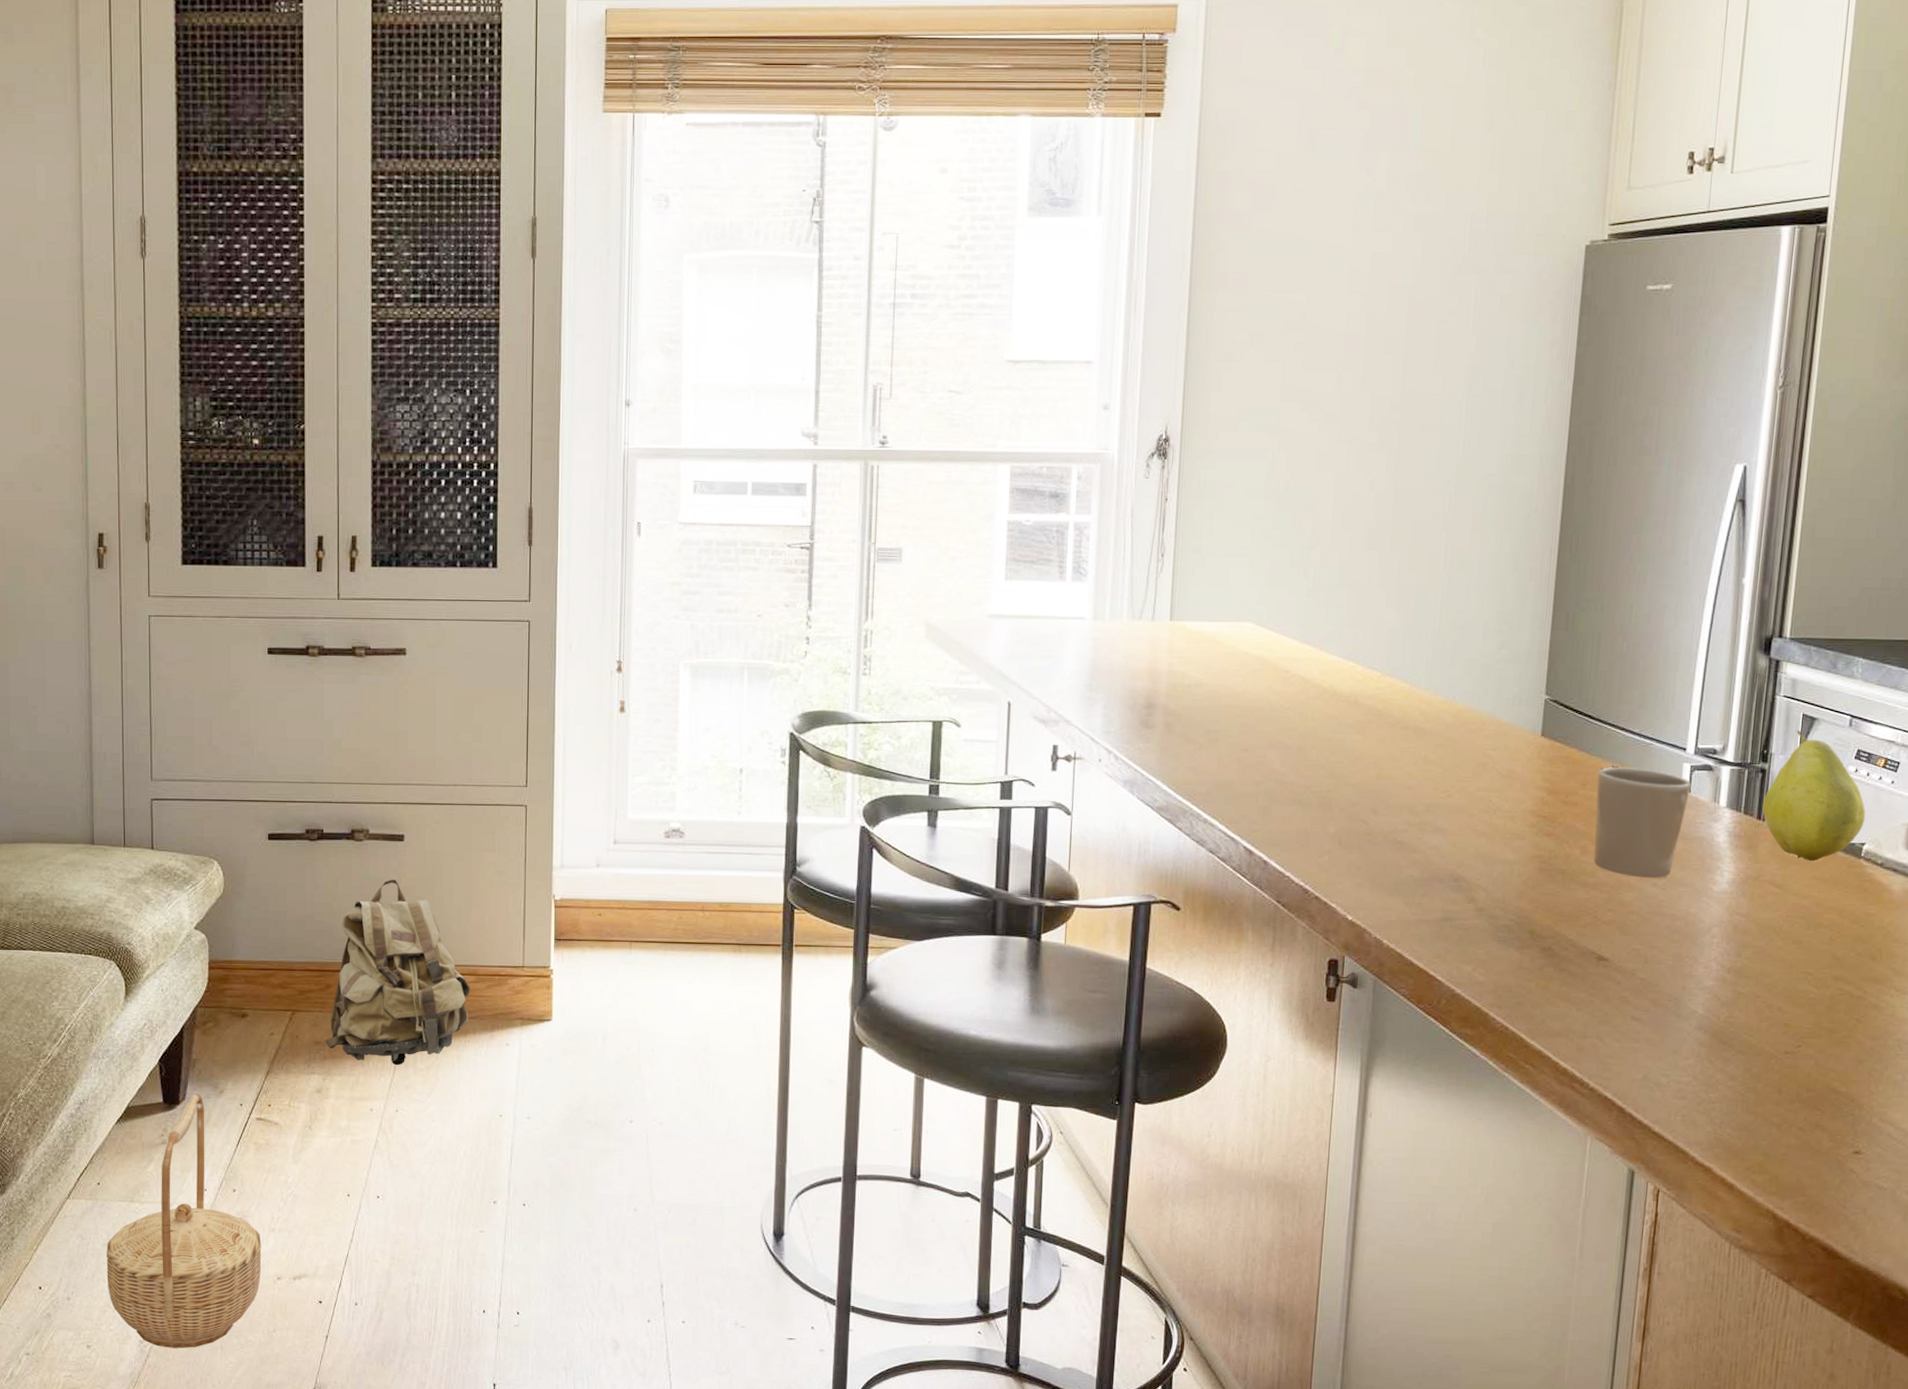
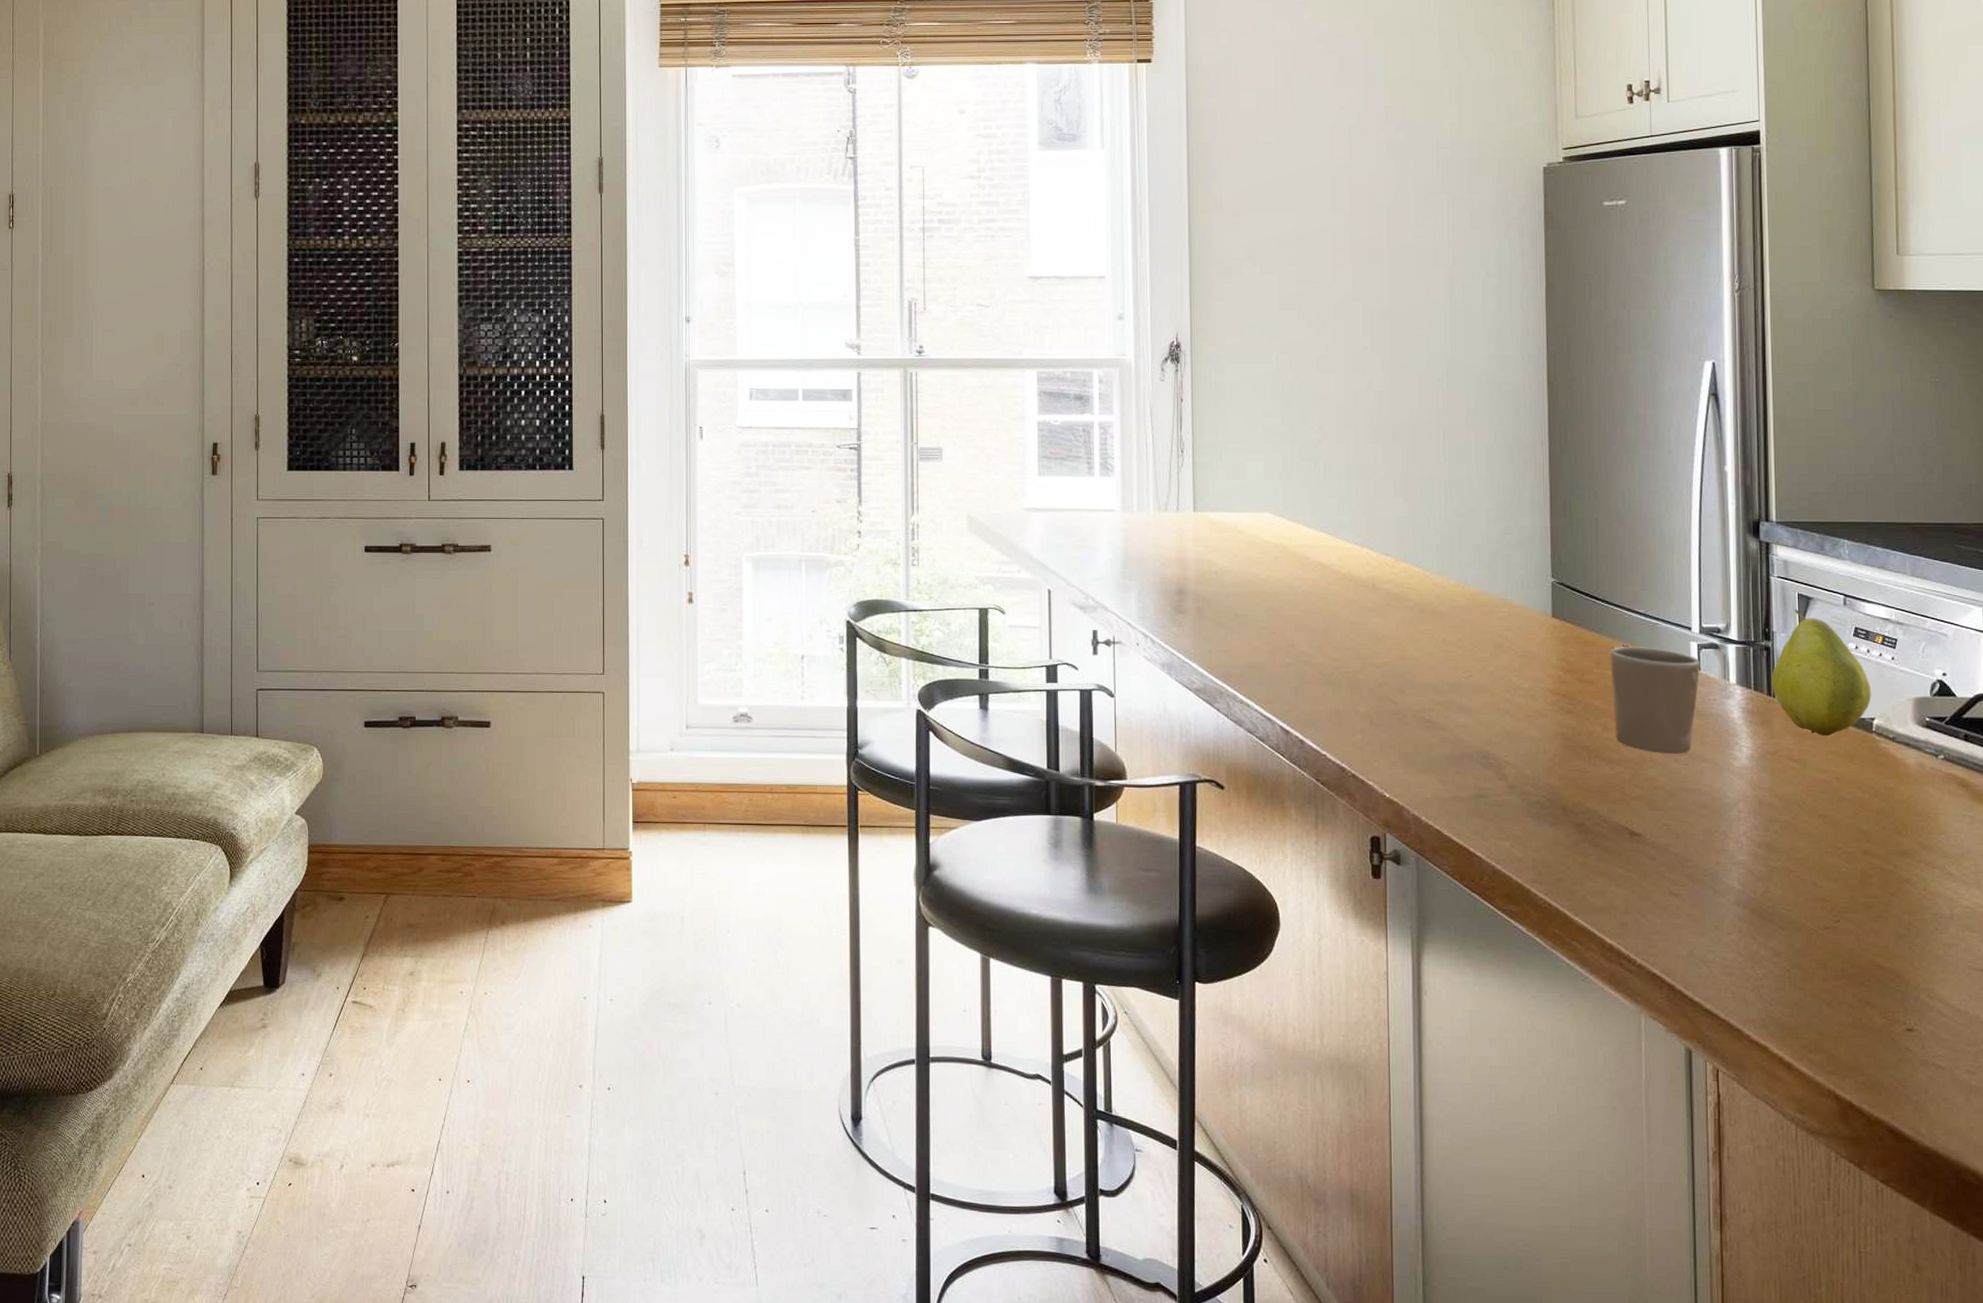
basket: present [106,1093,262,1349] -> none [207,976,357,1239]
backpack: present [326,878,470,1066] -> none [418,764,554,948]

